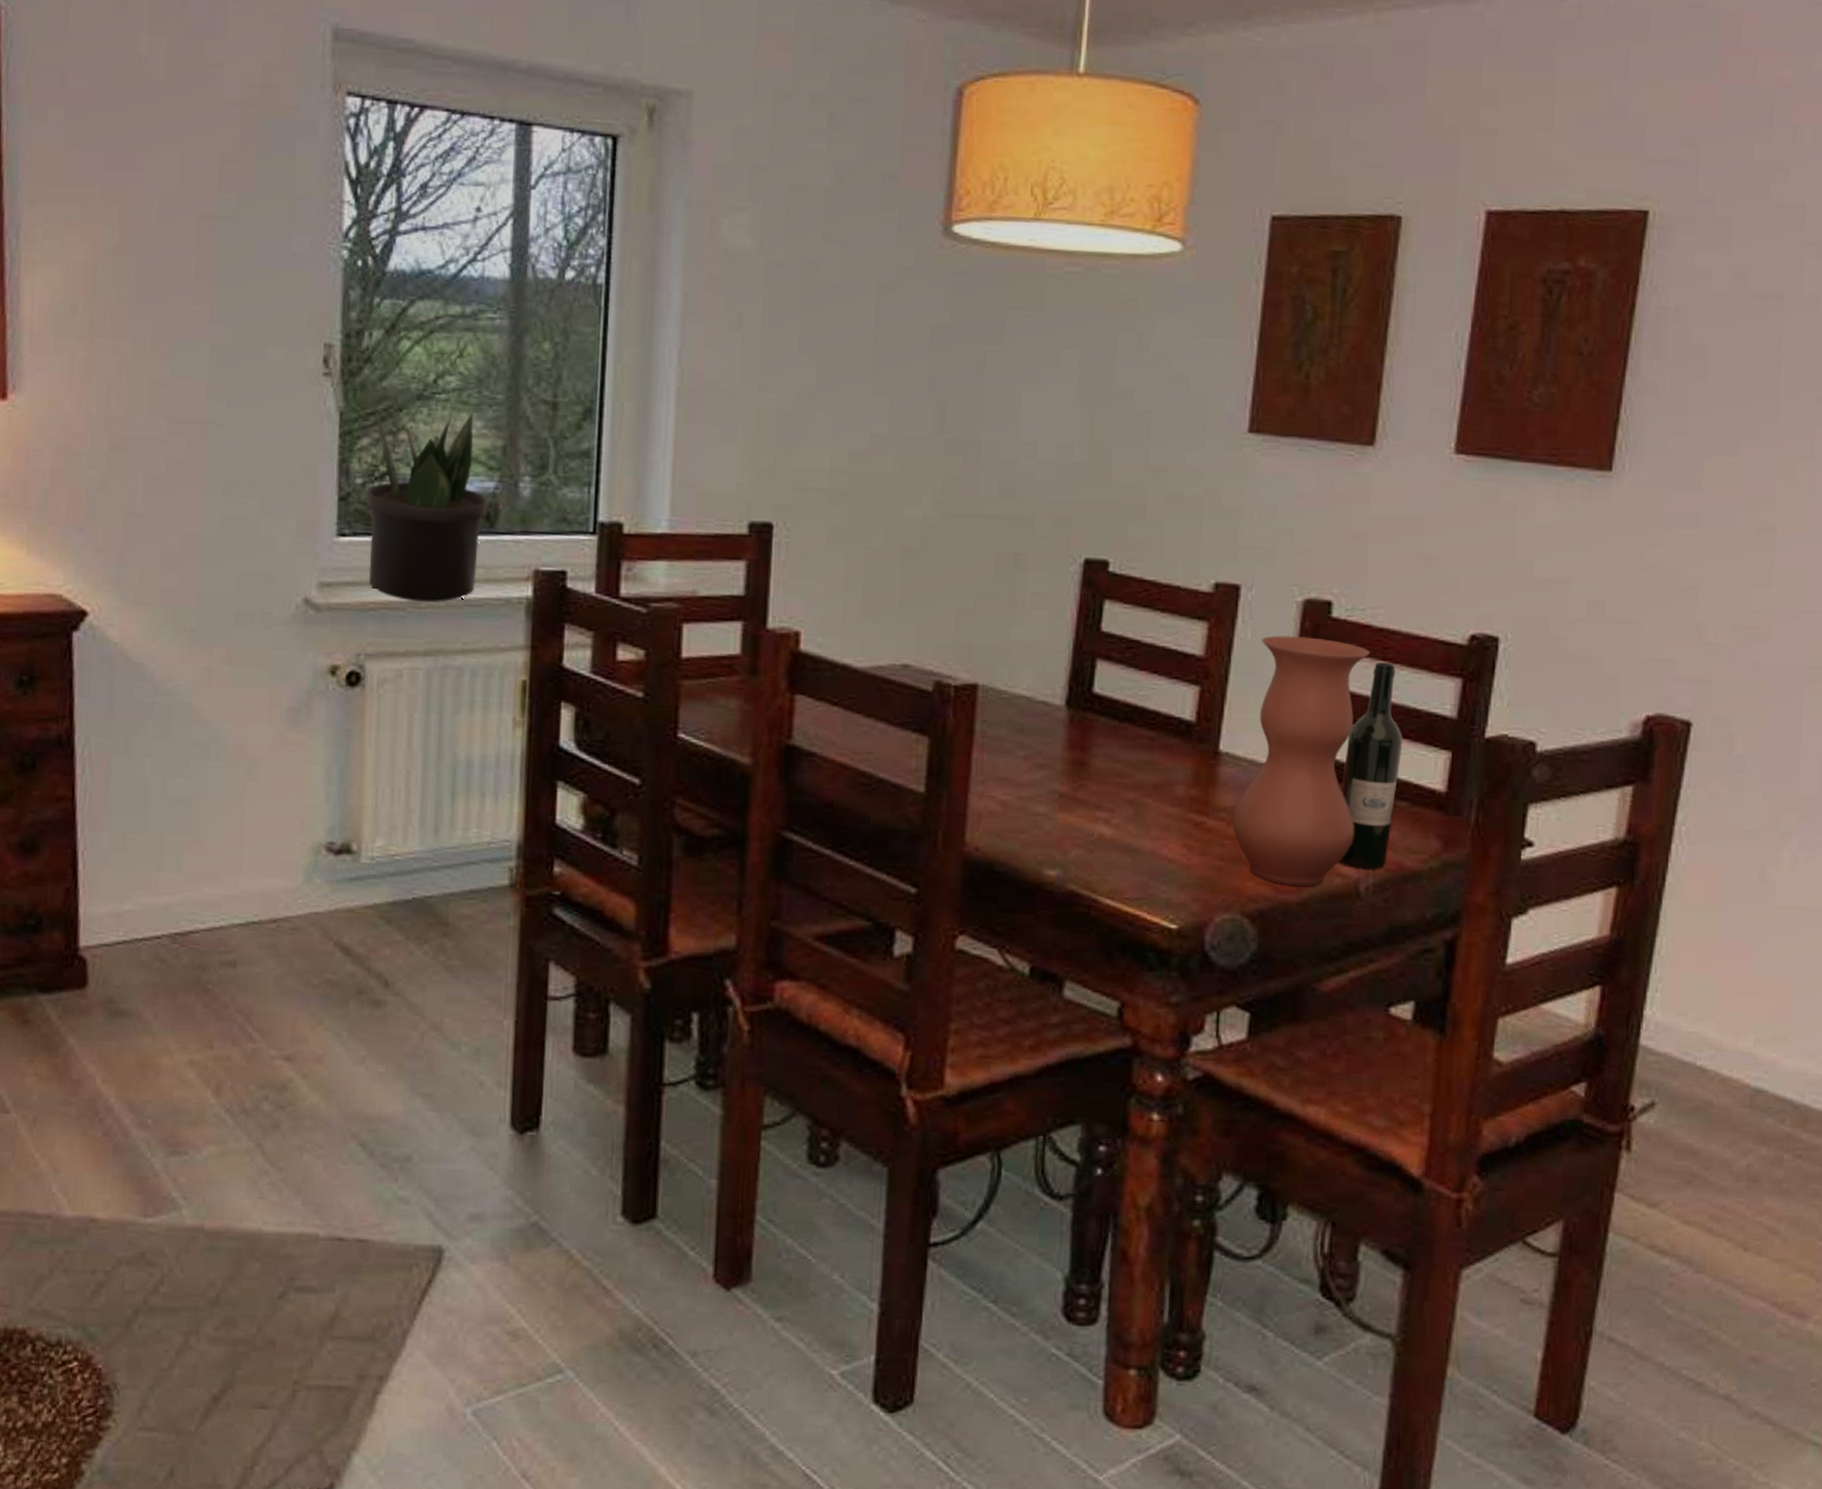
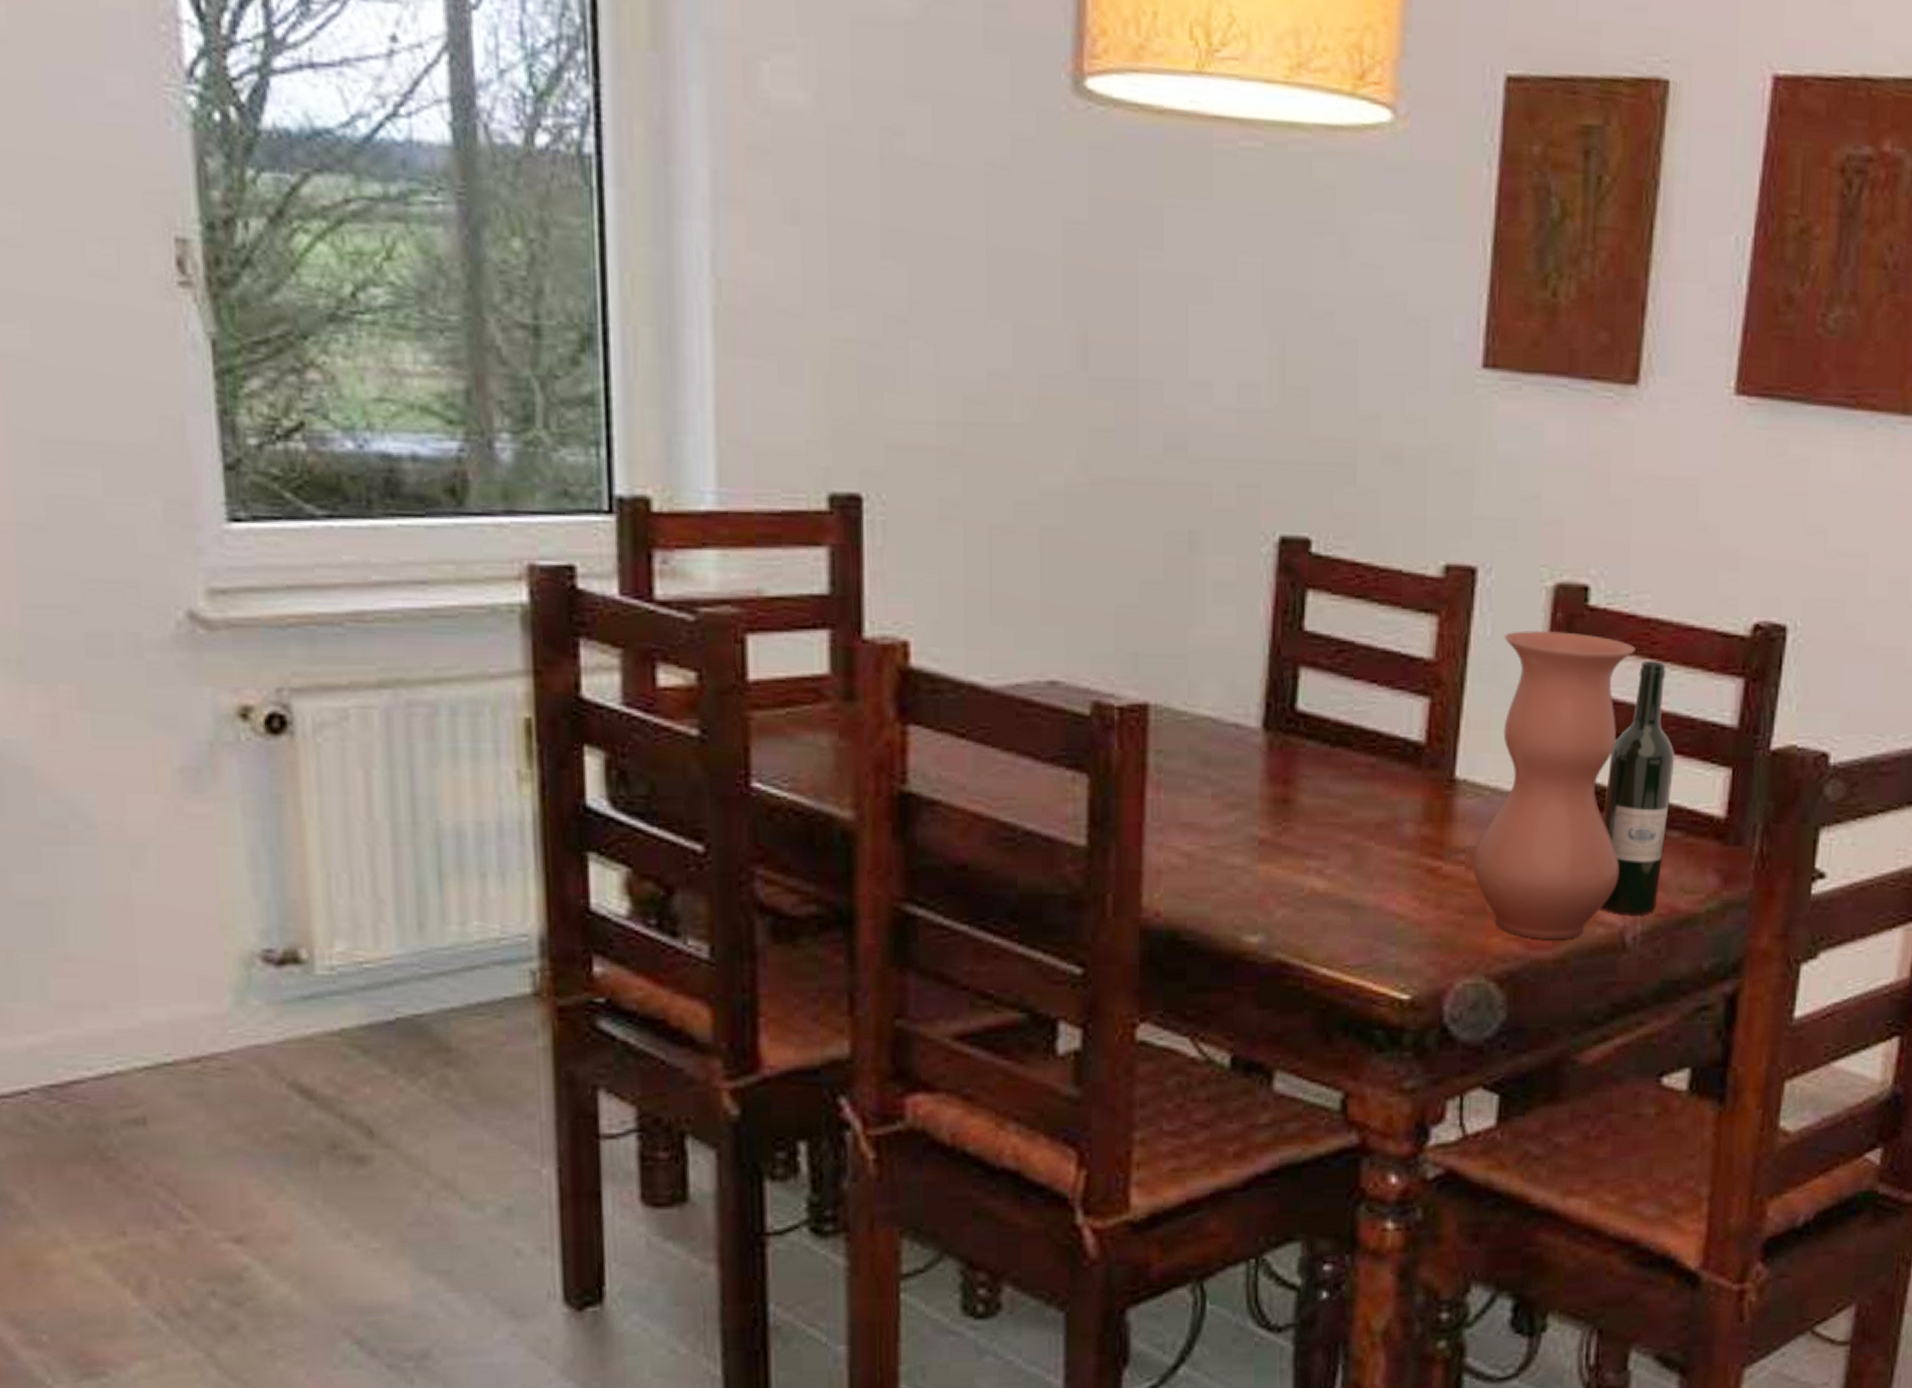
planter: present [366,402,487,603] -> none [260,325,451,615]

